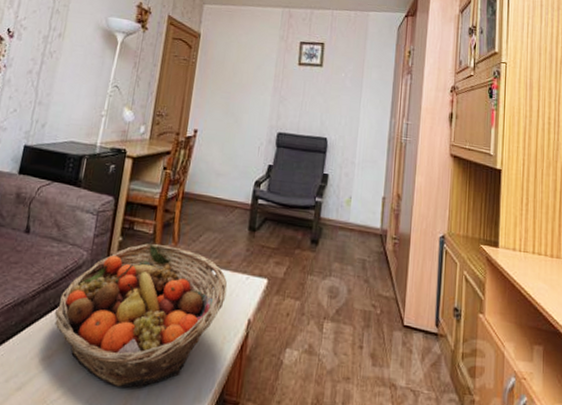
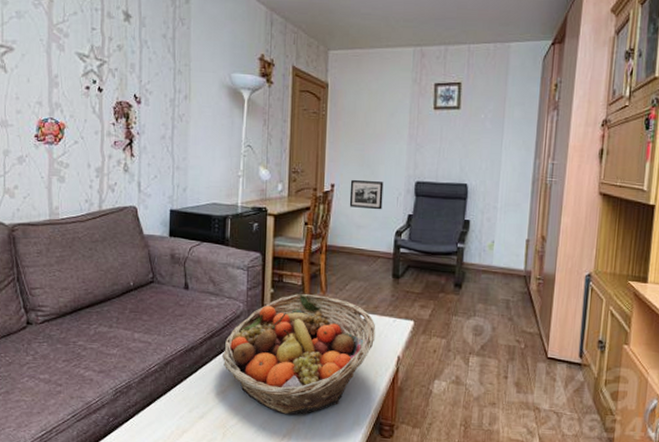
picture frame: none [210,126,246,159] -> present [349,179,384,210]

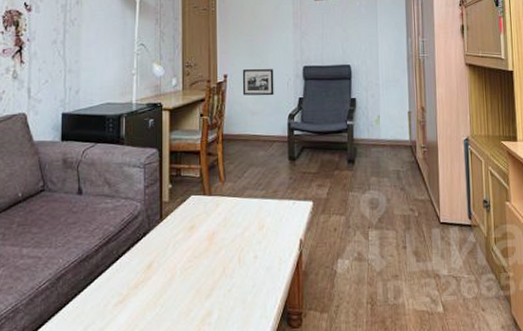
fruit basket: present [222,293,376,415] -> none [120,185,277,317]

